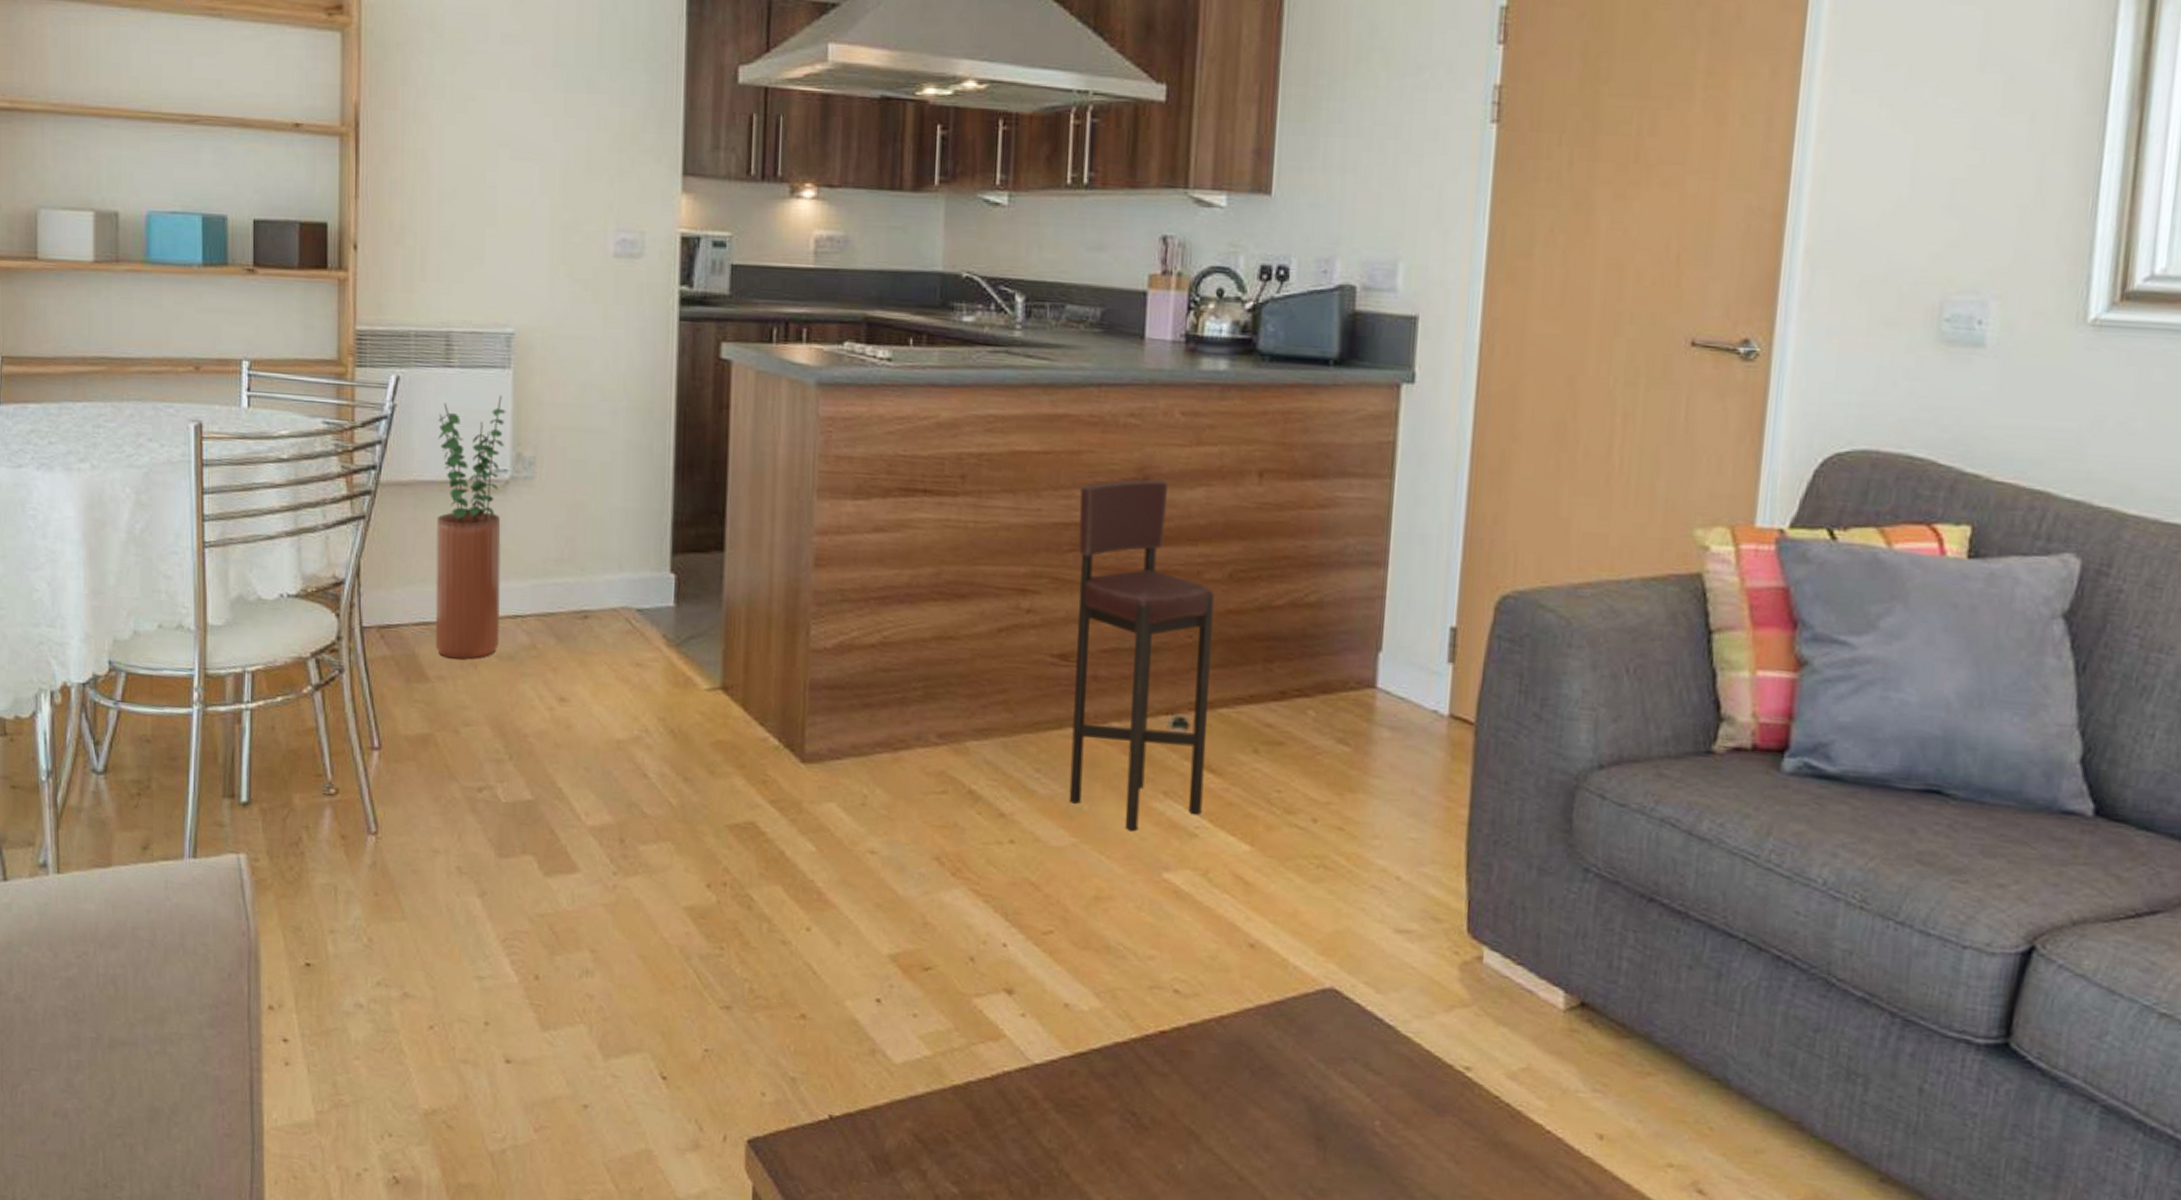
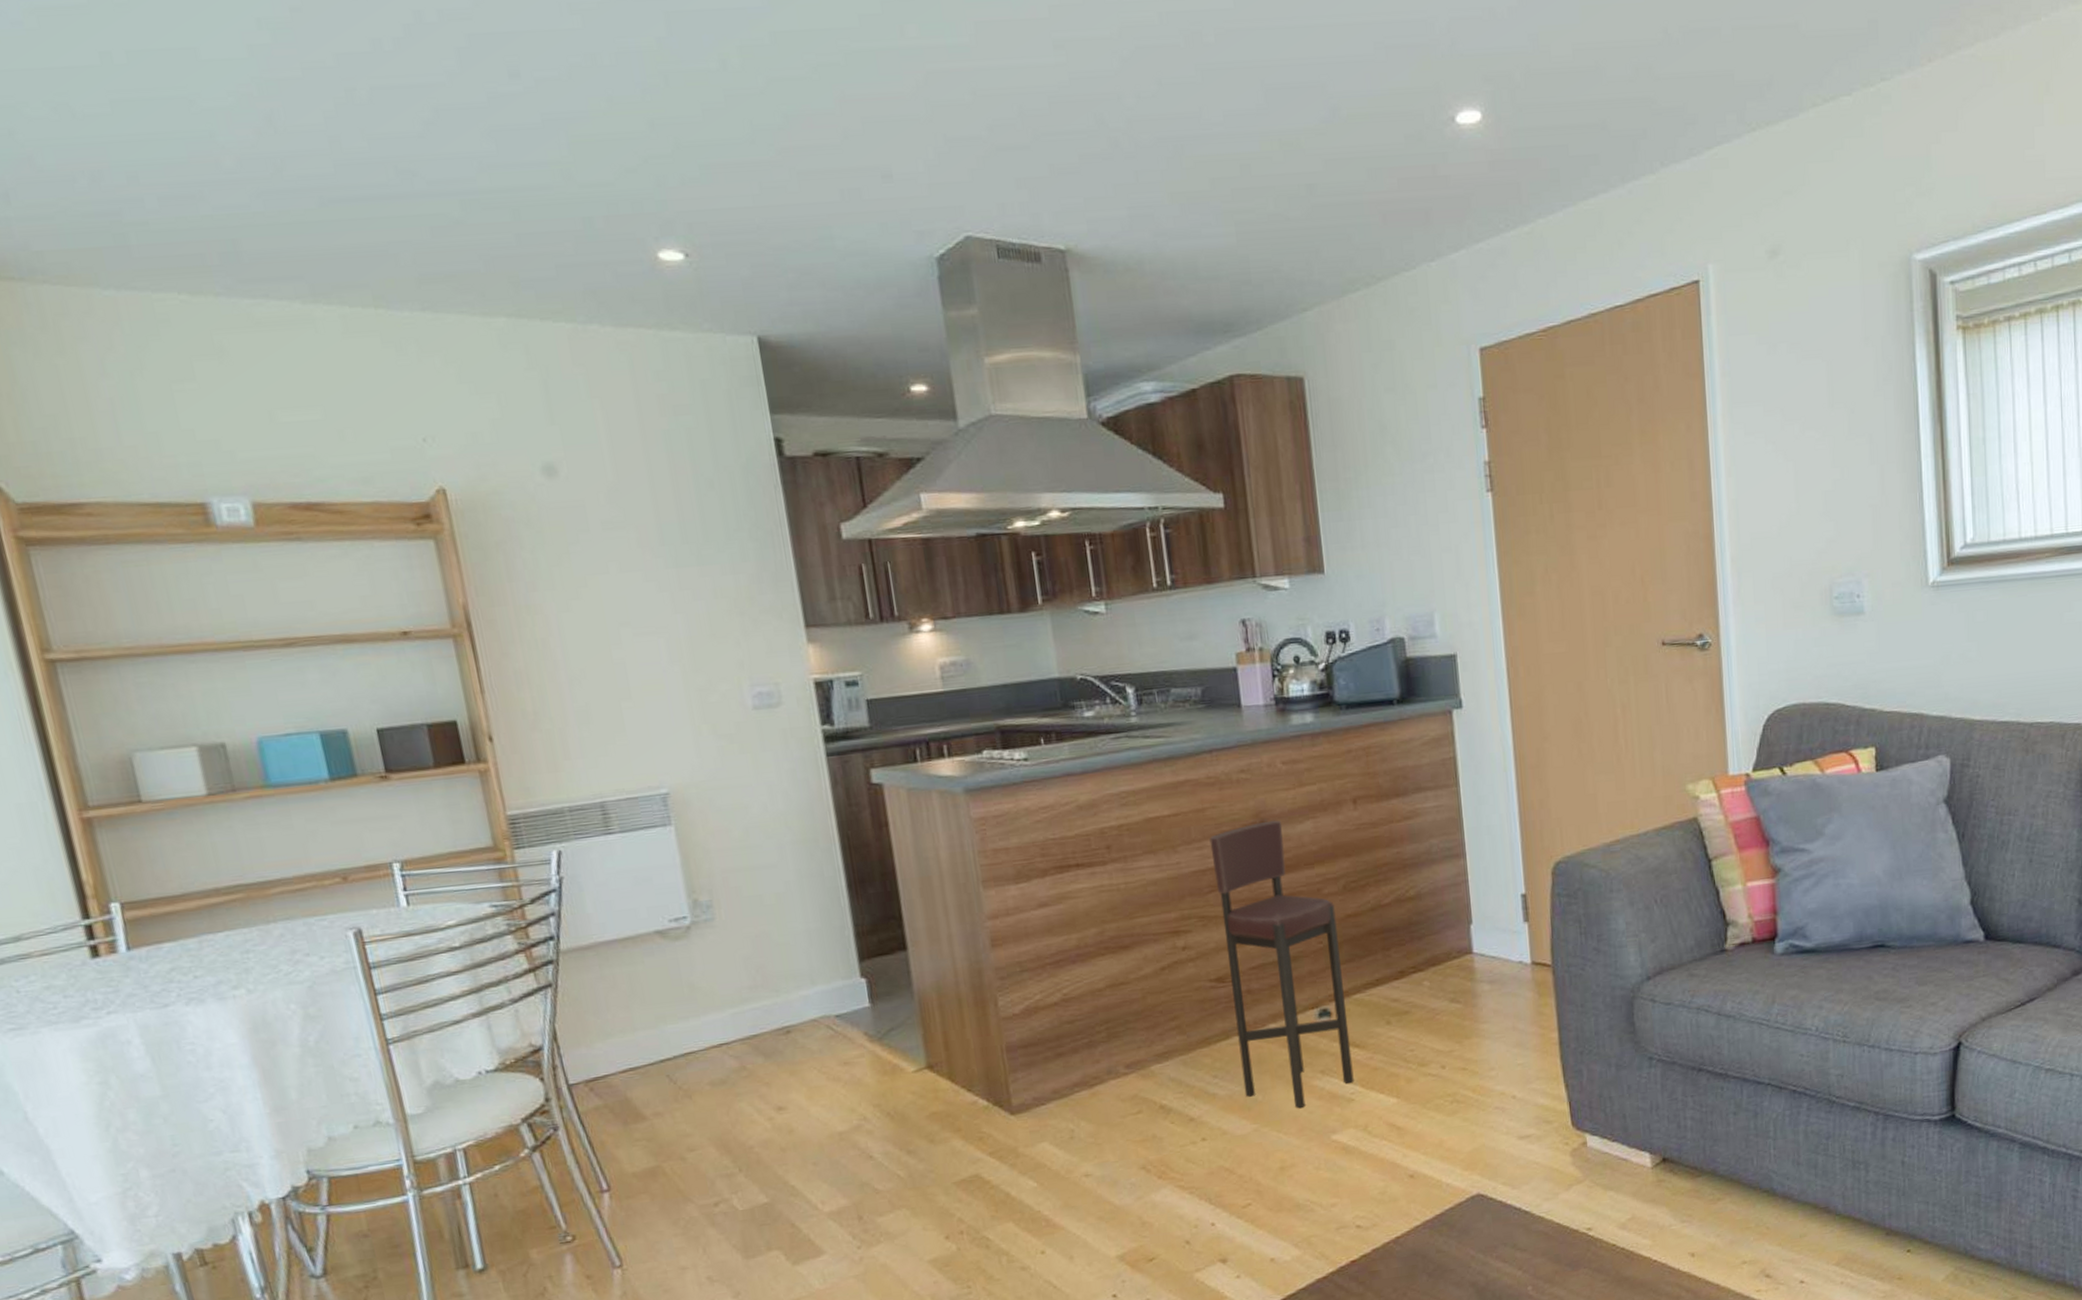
vase: present [435,394,506,660] -> none [608,850,709,1096]

